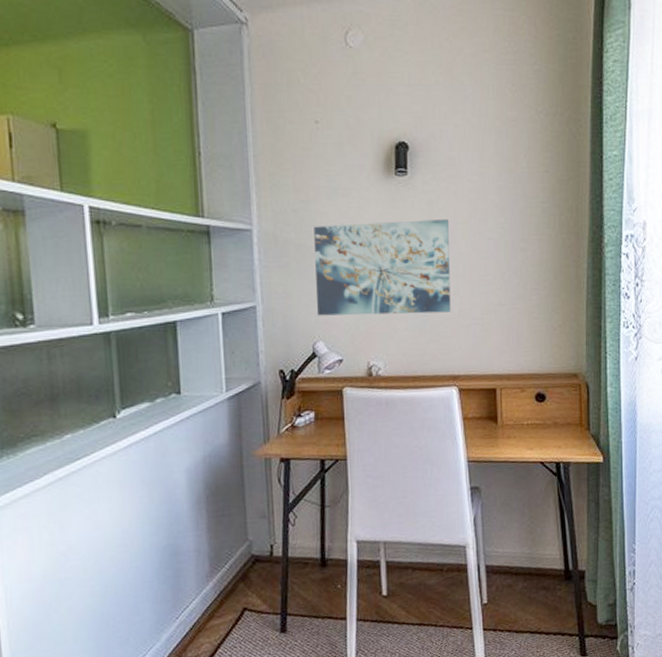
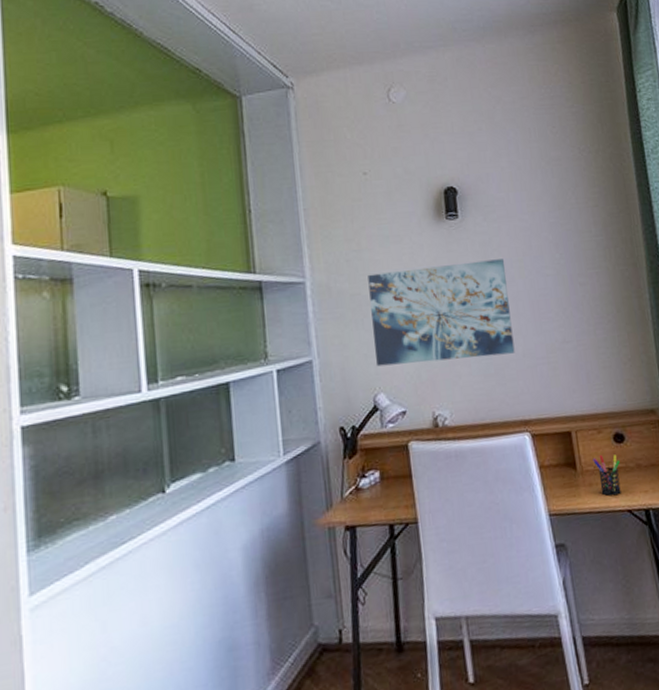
pen holder: none [513,412,538,449] -> present [592,455,621,496]

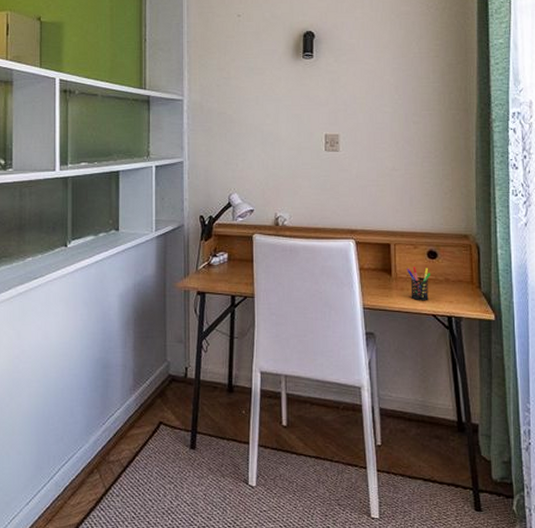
wall art: present [368,259,515,367] -> none [233,95,349,174]

